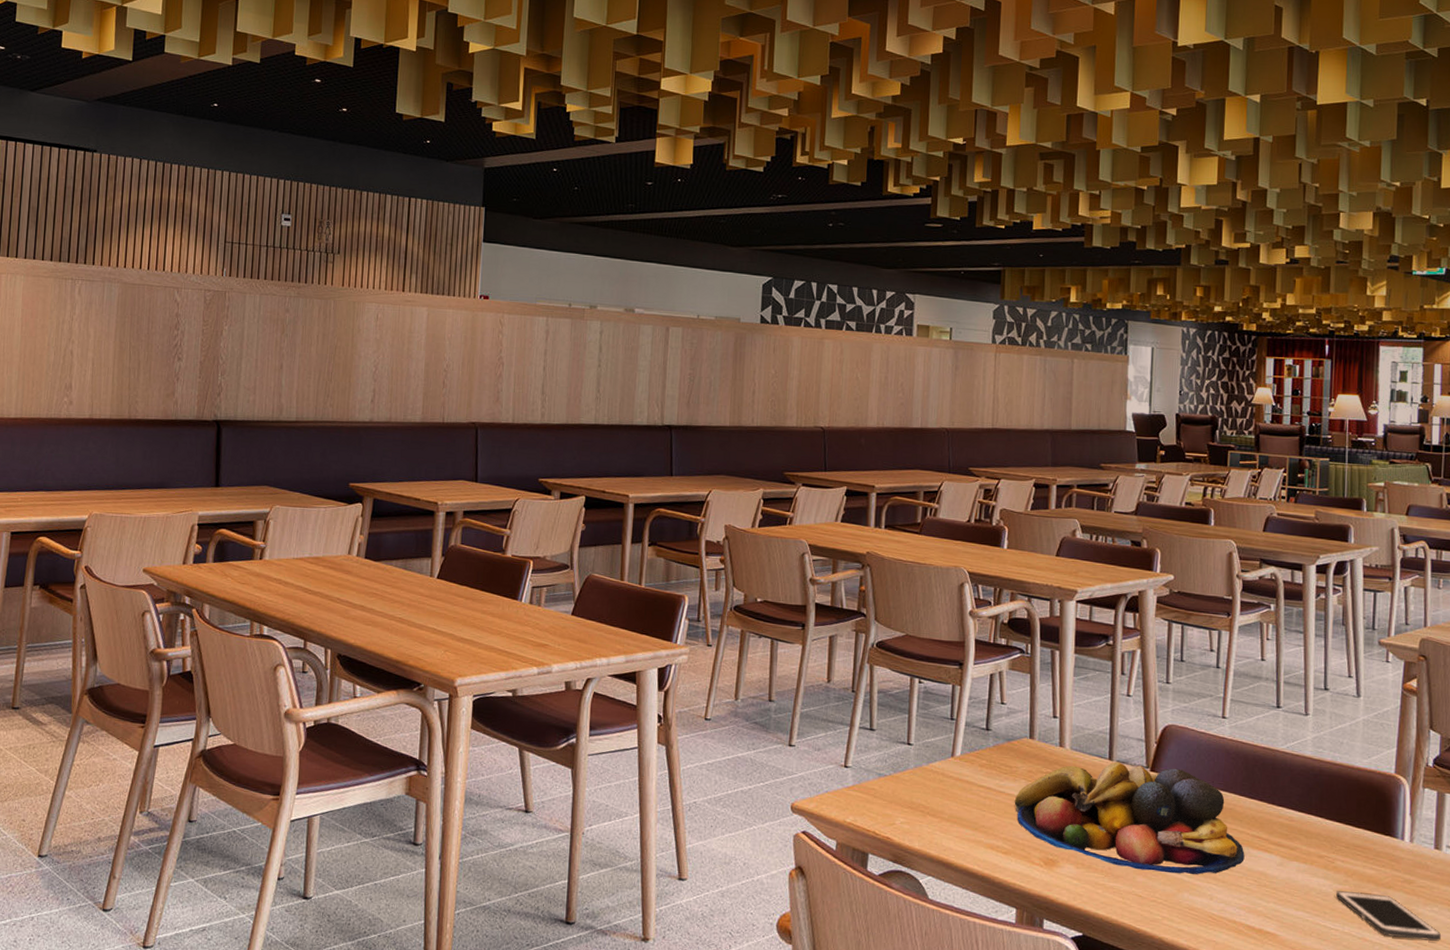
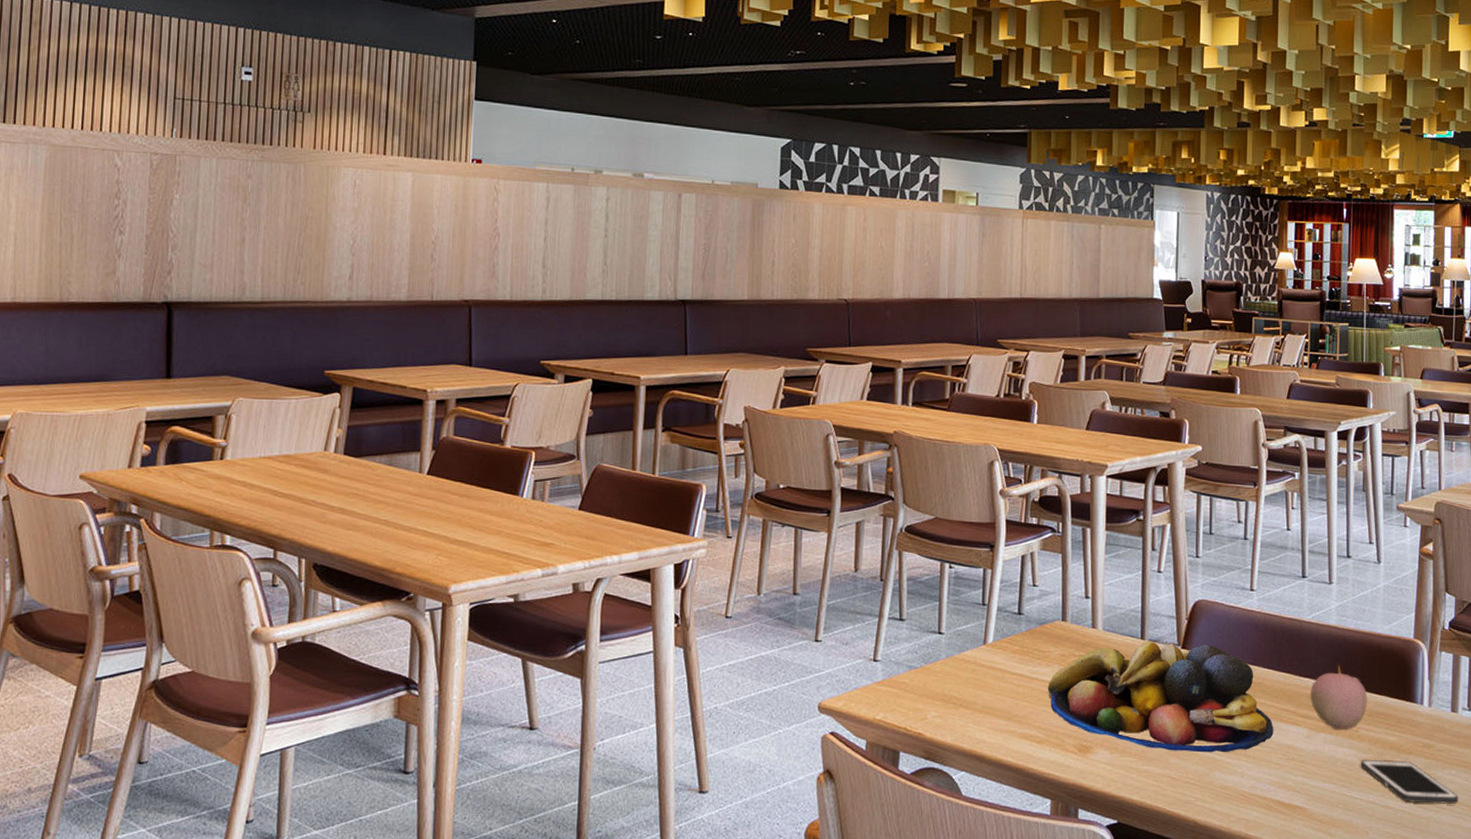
apple: none [1283,796,1344,860] -> present [1310,665,1368,730]

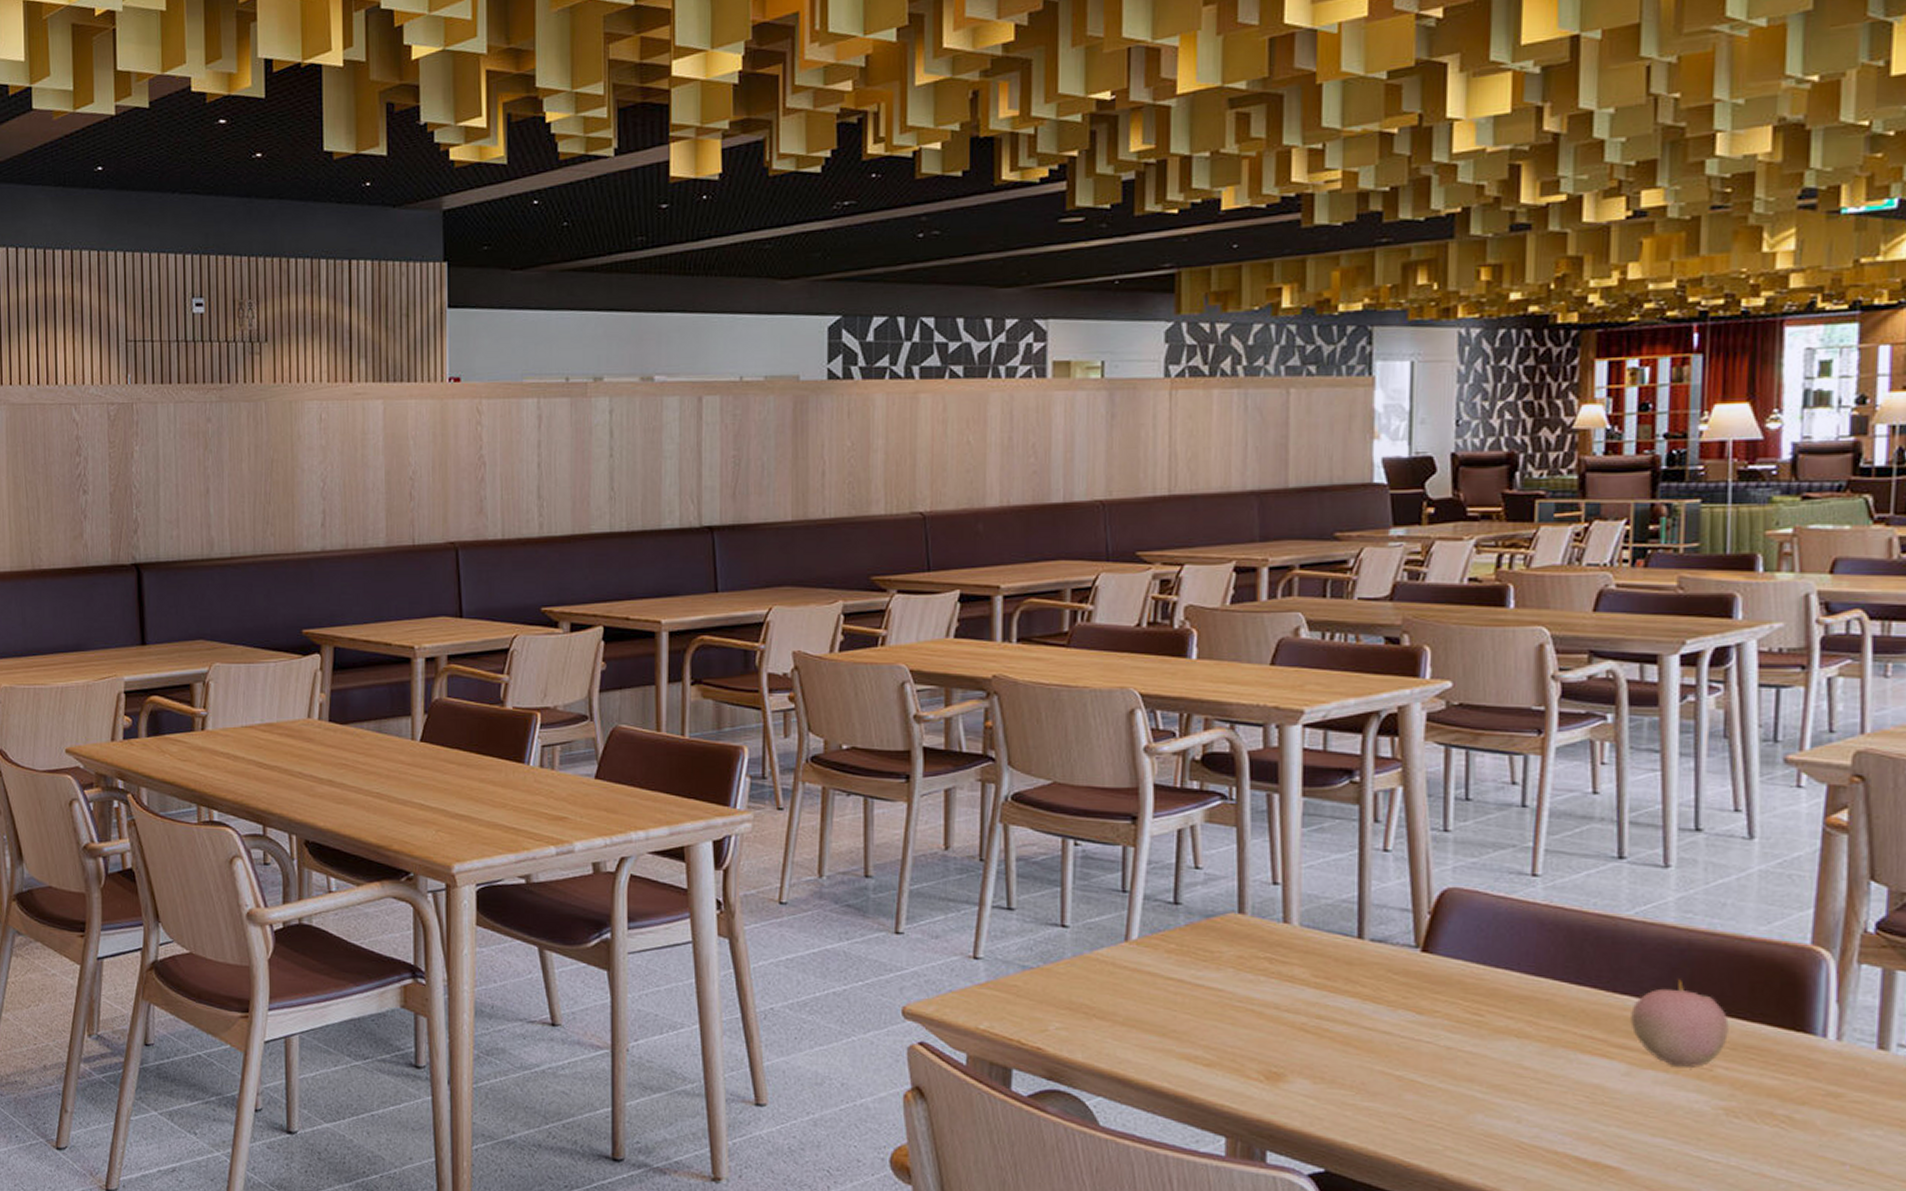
fruit bowl: present [1047,640,1274,753] -> none [1218,940,1570,1090]
cell phone: present [1361,759,1459,804] -> none [1716,1109,1889,1177]

